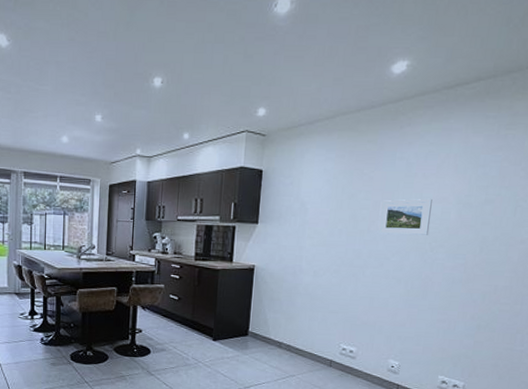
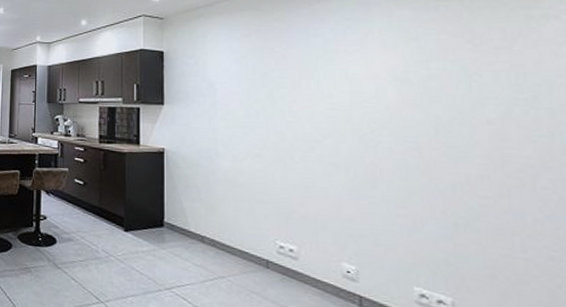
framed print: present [378,198,432,236] -> none [300,75,365,116]

